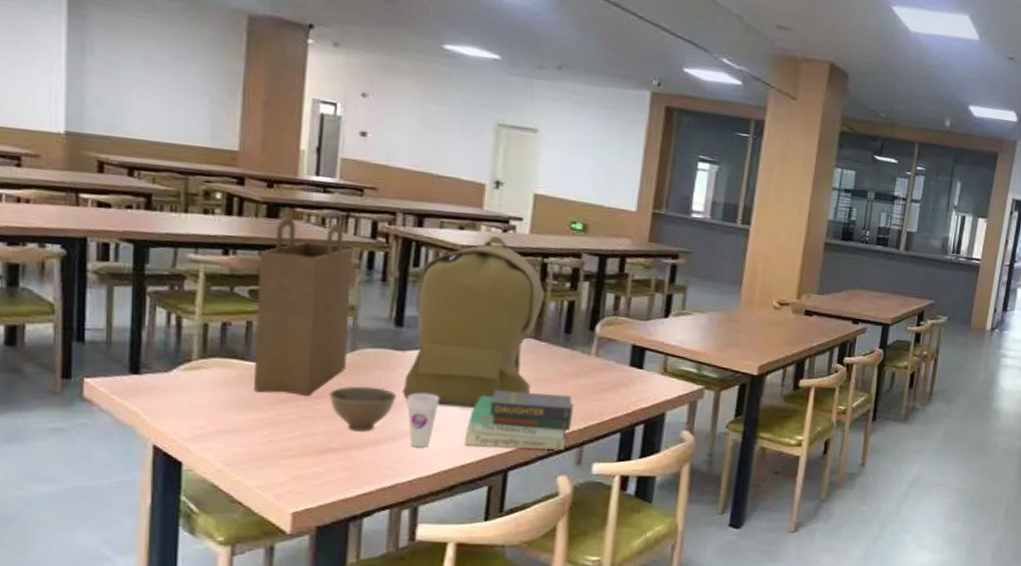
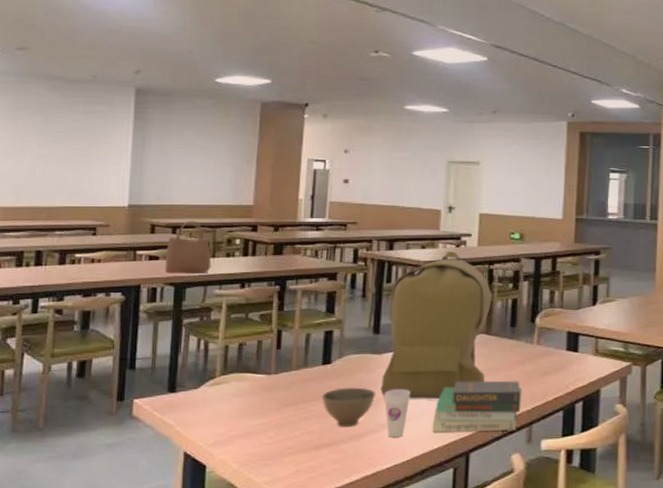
handbag: none [119,161,183,232] -> present [164,220,212,274]
shopping bag: present [254,217,353,396] -> none [263,253,339,400]

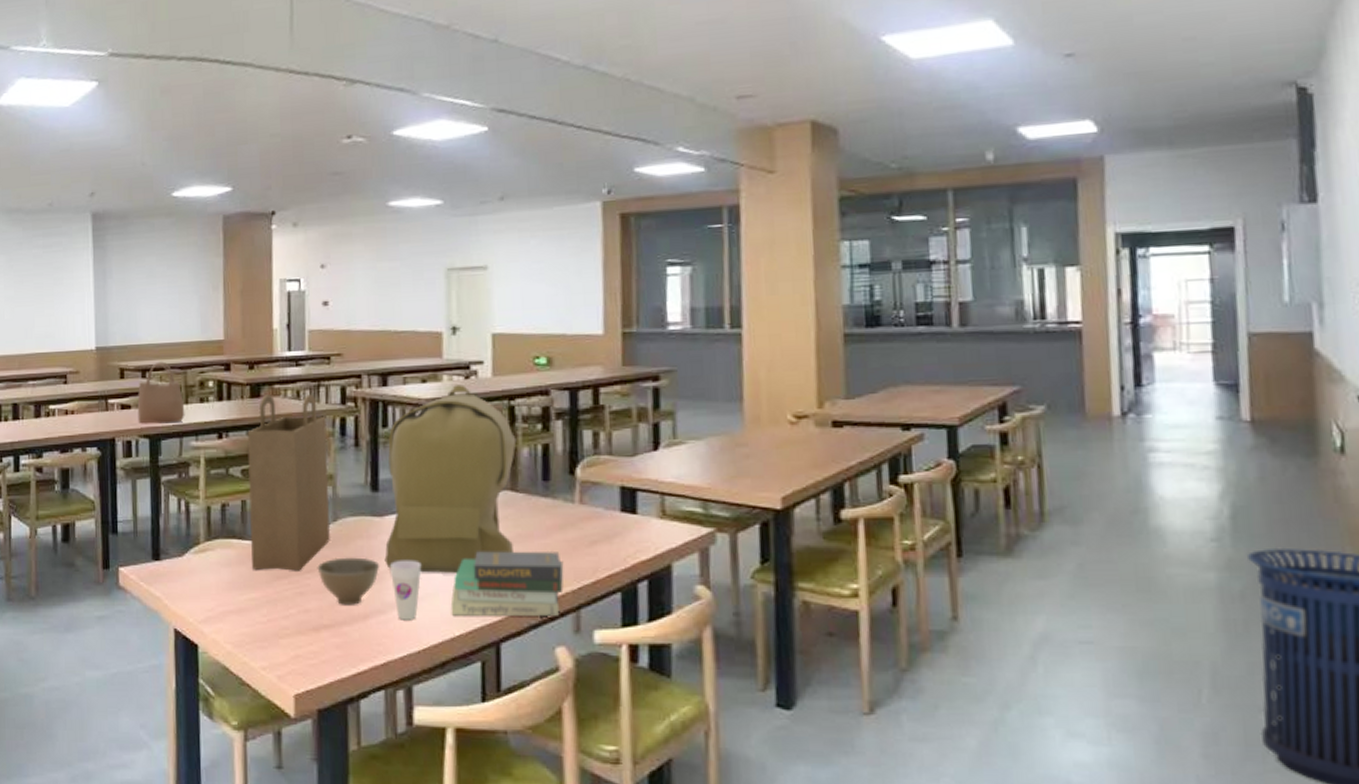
shopping bag: none [263,253,339,400] -> present [247,394,330,571]

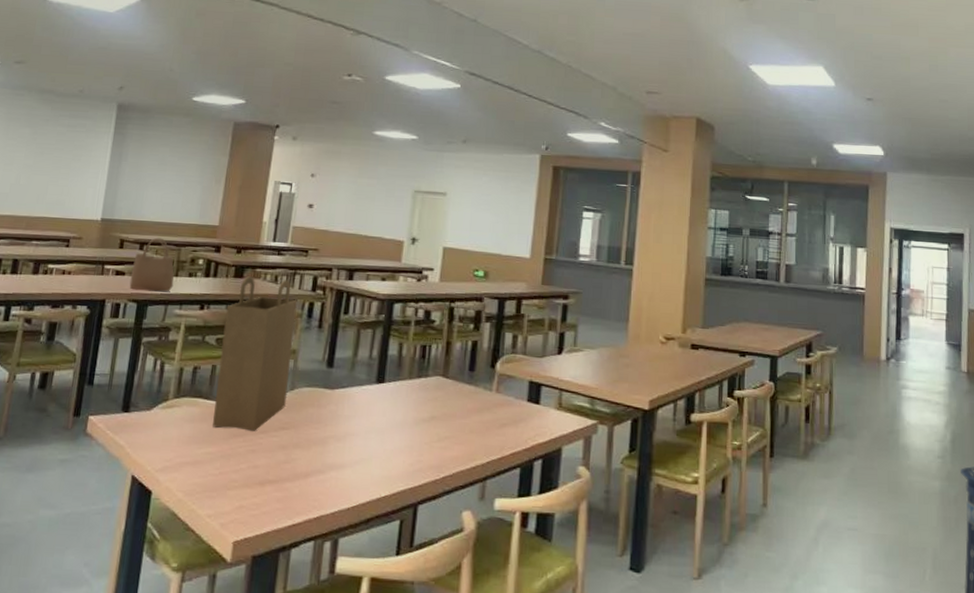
bowl: present [317,557,379,605] -> none [270,421,325,464]
backpack: present [384,384,517,573] -> none [330,285,452,442]
cup: present [390,560,422,620] -> none [333,428,361,481]
books: present [450,551,564,617] -> none [380,425,478,485]

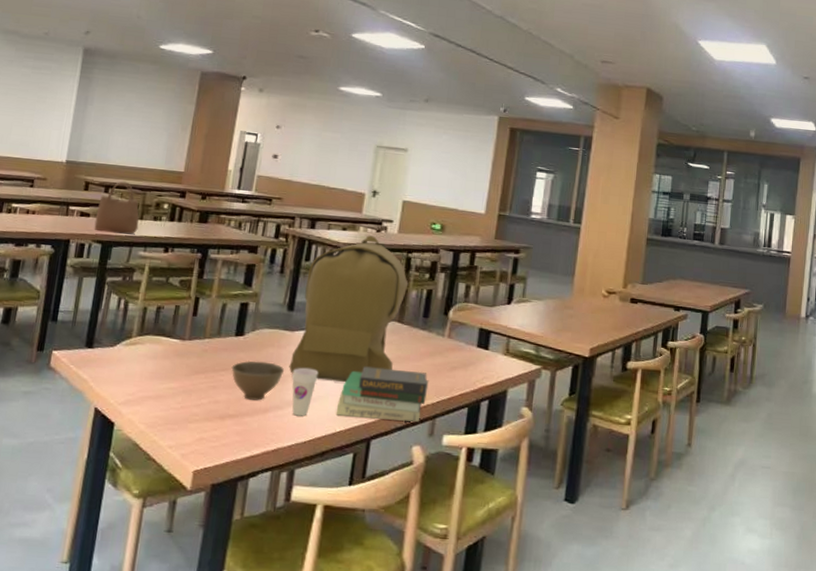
shopping bag: present [213,276,297,431] -> none [175,222,260,369]
bowl: none [270,421,325,464] -> present [231,360,284,401]
backpack: none [330,285,452,442] -> present [289,235,409,382]
cup: none [333,428,361,481] -> present [292,367,319,417]
books: none [380,425,478,485] -> present [336,366,429,422]

